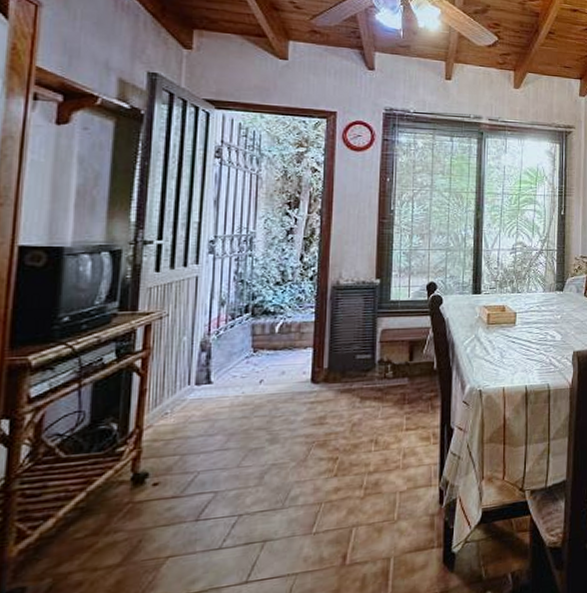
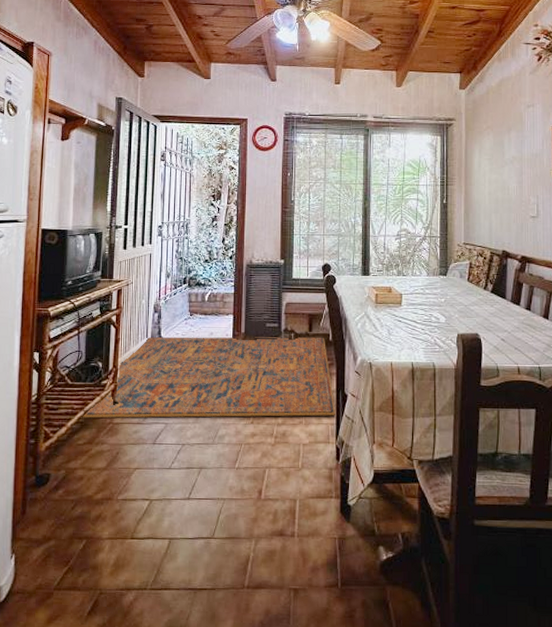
rug: none [81,366,440,502] -> present [81,336,336,419]

